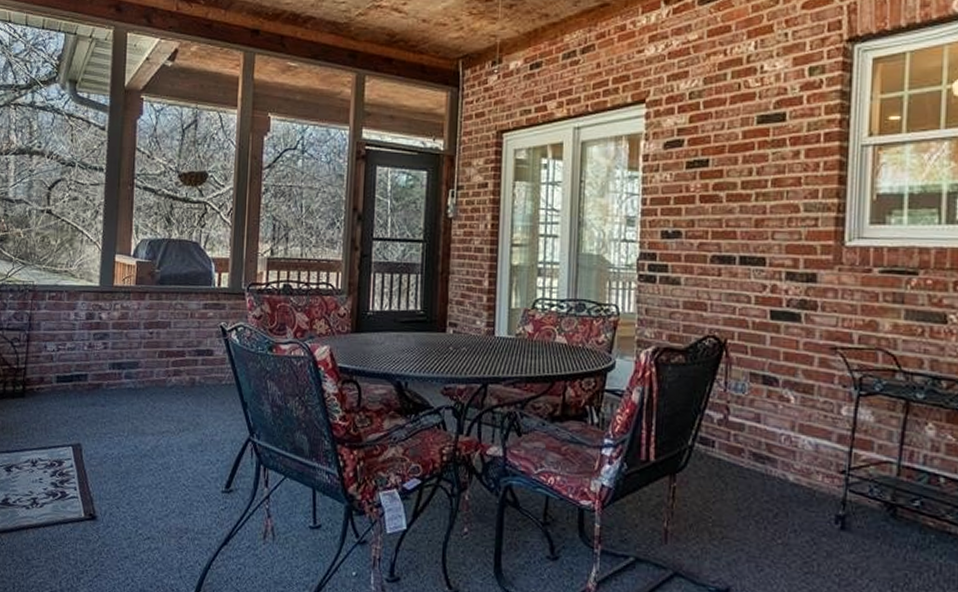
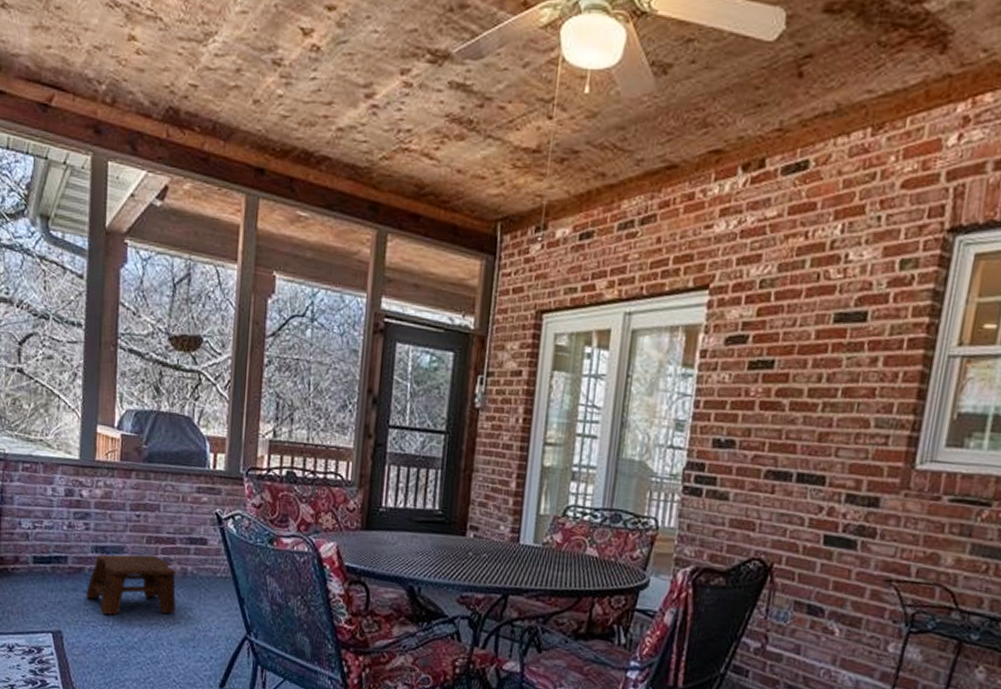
stool: none [104,368,186,426] -> present [86,554,177,615]

